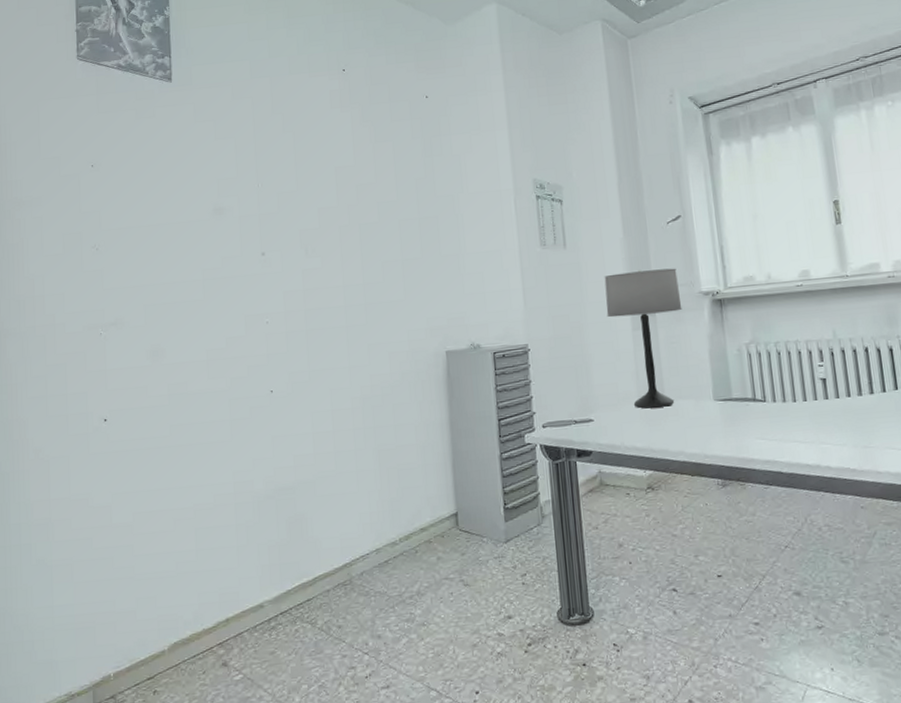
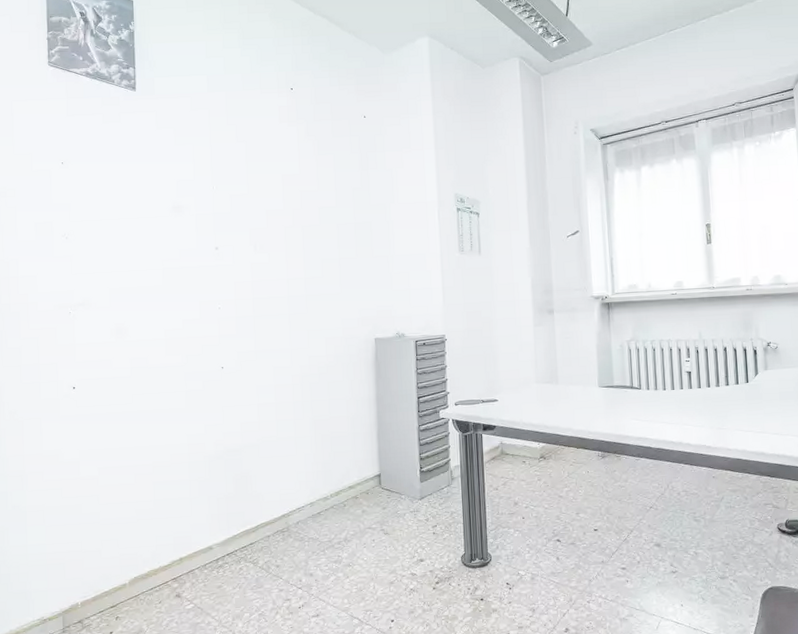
table lamp: present [604,268,682,409] -> none [512,275,576,392]

